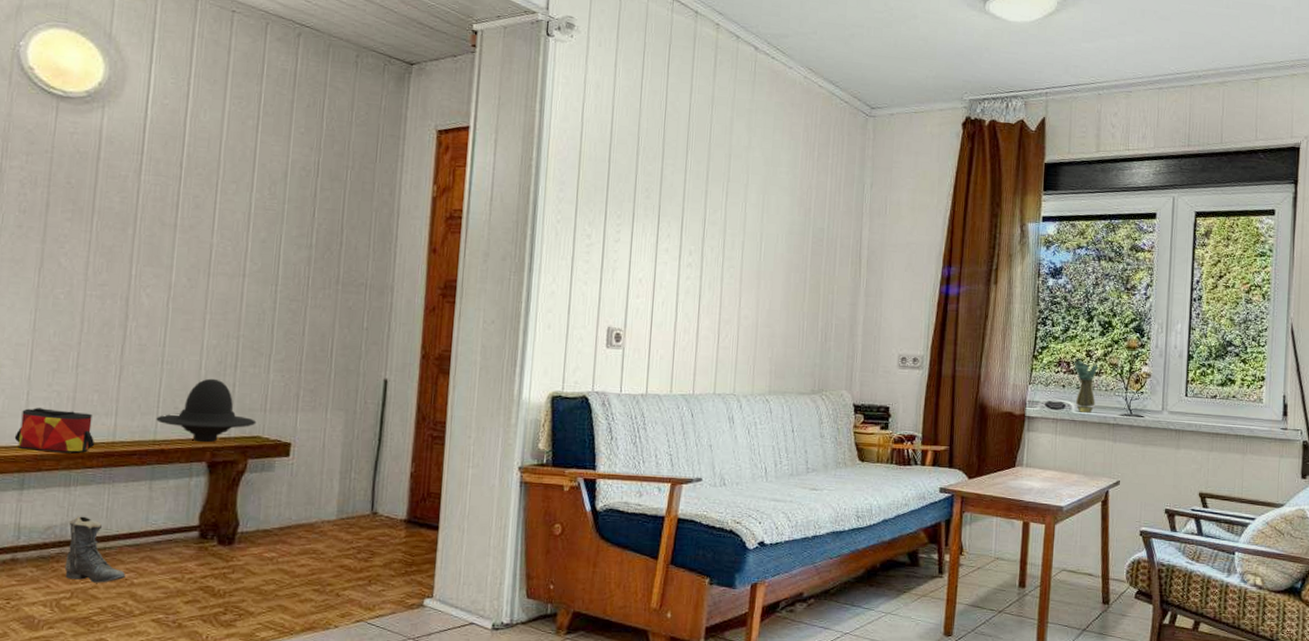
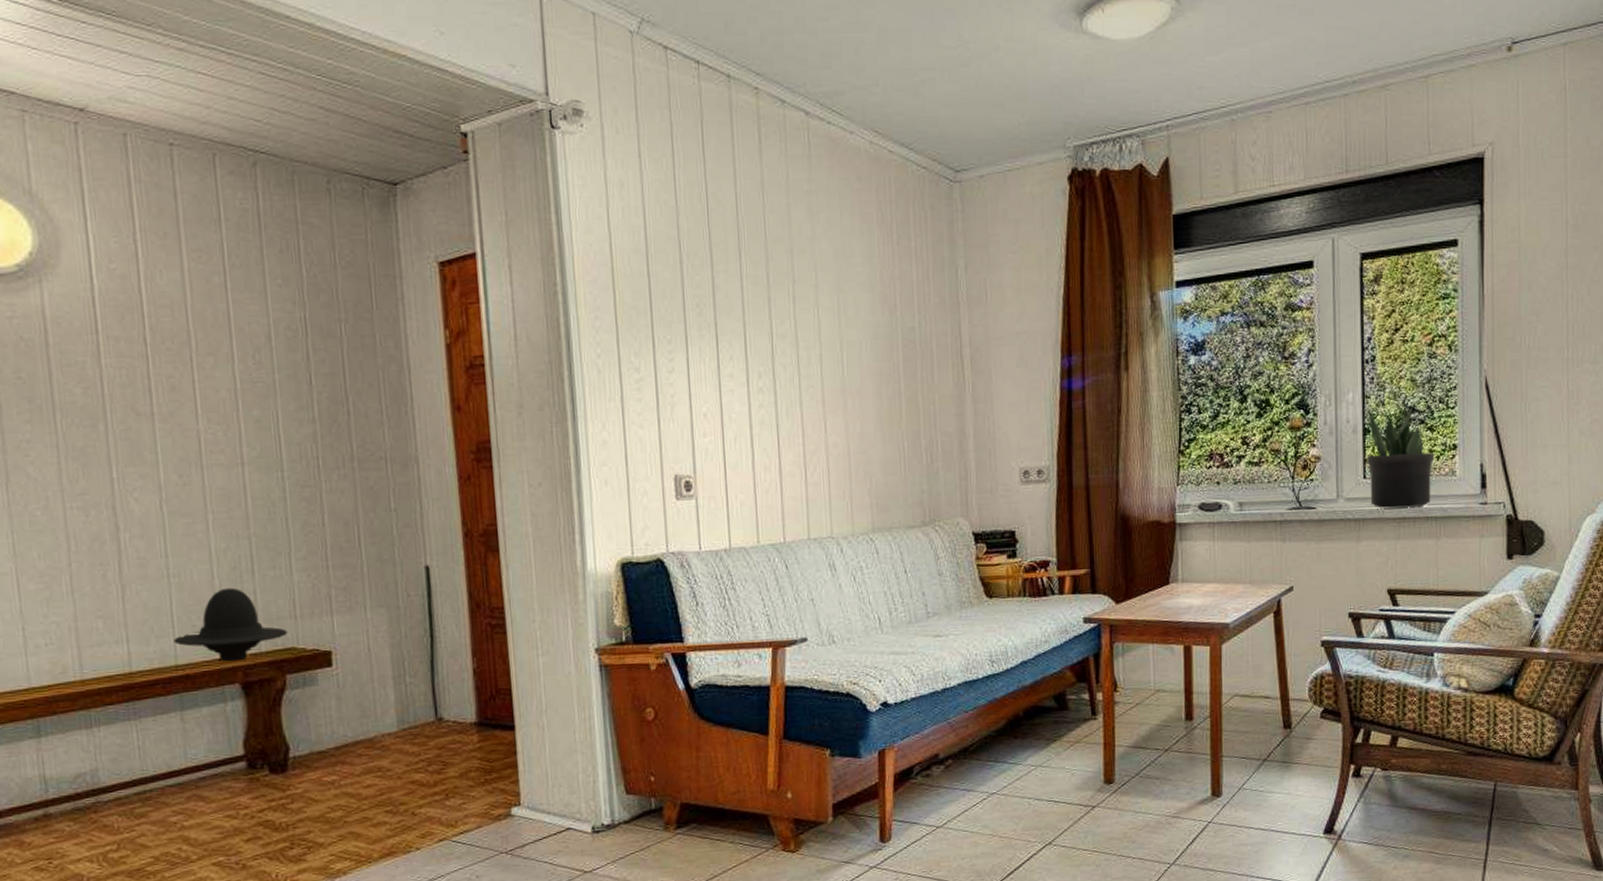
bag: present [14,408,95,454] -> none [18,643,111,693]
boot: present [64,516,126,583] -> none [99,759,174,831]
vase: present [1073,357,1098,413] -> none [1227,447,1257,512]
planter: none [1189,340,1246,426] -> present [1367,410,1435,509]

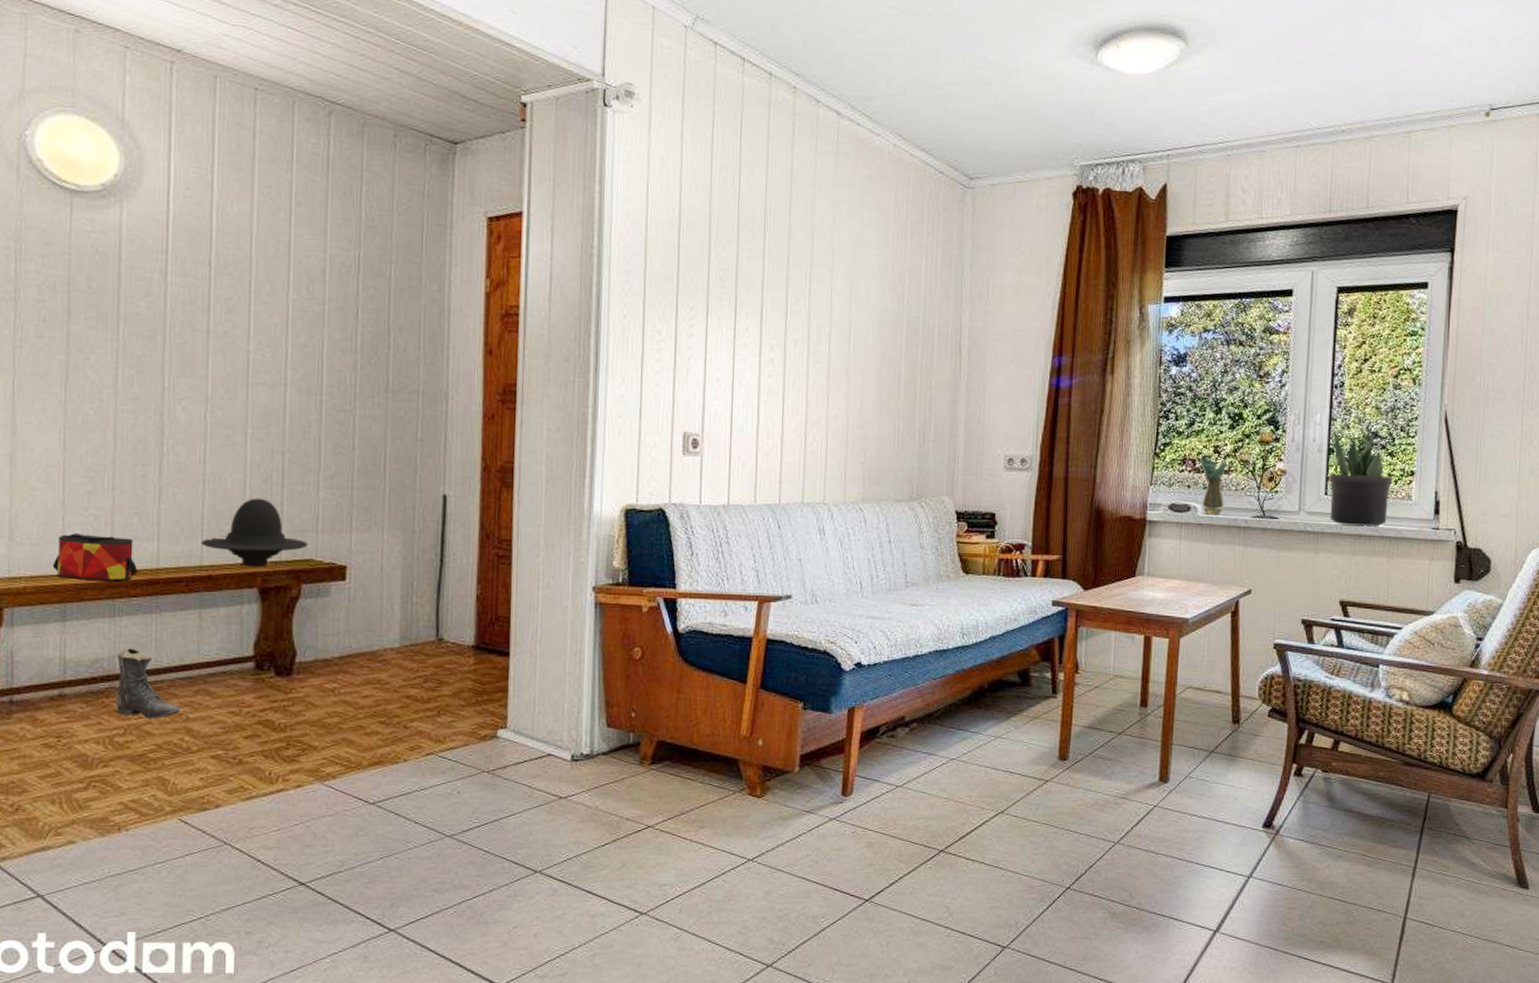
bag: none [18,643,111,693] -> present [52,533,138,582]
boot: none [99,759,174,831] -> present [115,648,180,719]
vase: none [1227,447,1257,512] -> present [1199,454,1227,515]

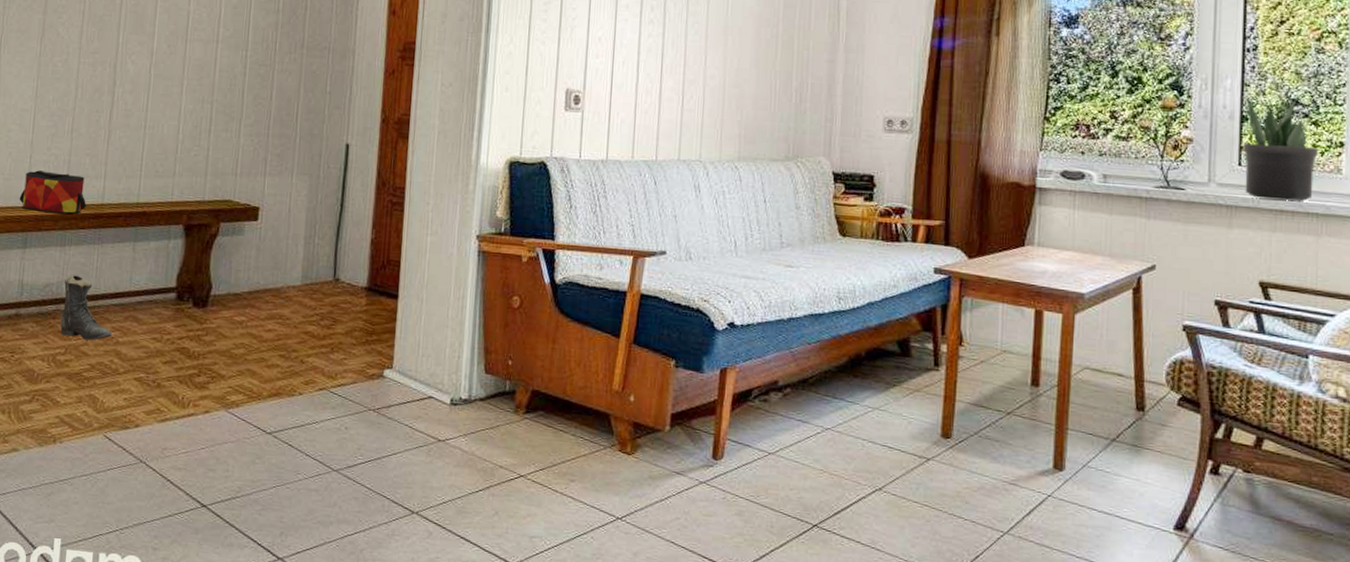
hat: present [201,498,308,568] -> none [139,142,228,206]
vase: present [1199,454,1227,515] -> none [1094,119,1126,184]

